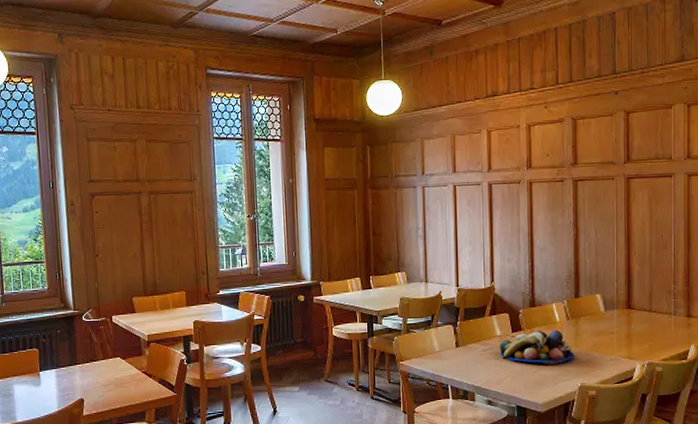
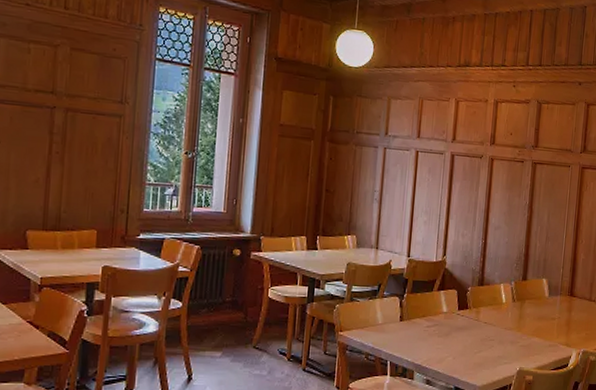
fruit bowl: present [500,329,575,363] -> none [444,310,517,344]

